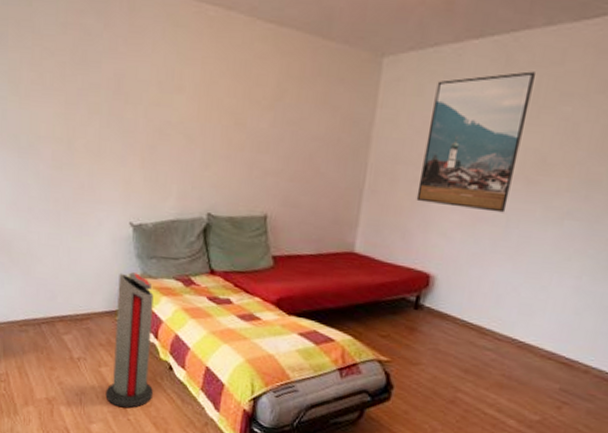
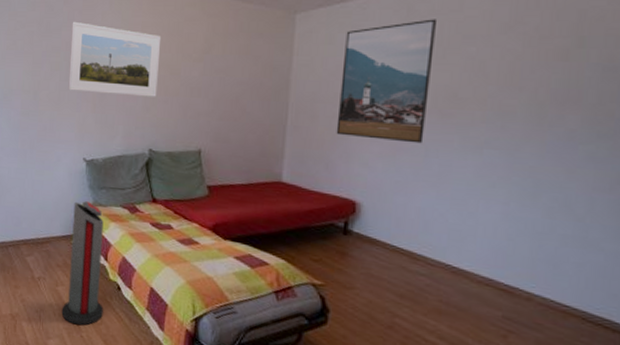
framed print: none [110,51,224,152] -> present [68,21,160,97]

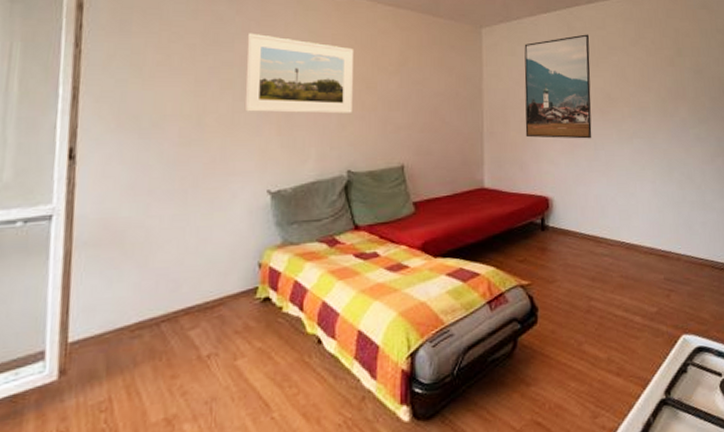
air purifier: present [61,201,104,325] -> none [243,242,300,405]

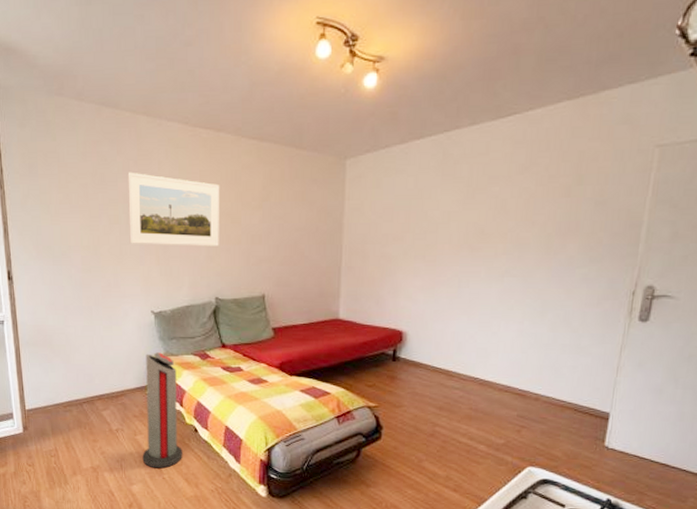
air purifier: none [243,242,300,405] -> present [142,352,182,469]
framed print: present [524,34,592,139] -> none [384,162,468,276]

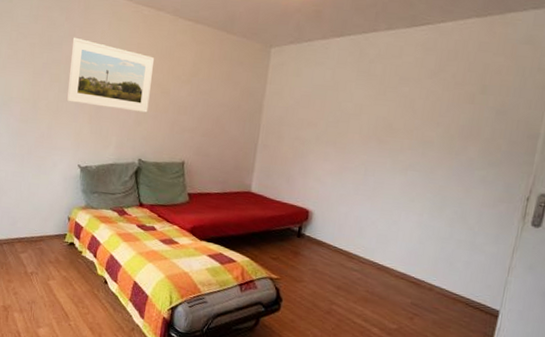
air purifier: present [142,352,182,469] -> none [52,204,95,315]

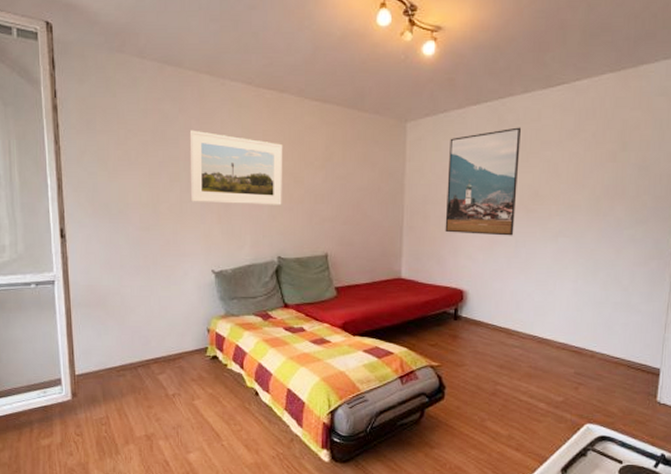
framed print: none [297,61,382,164] -> present [445,127,522,236]

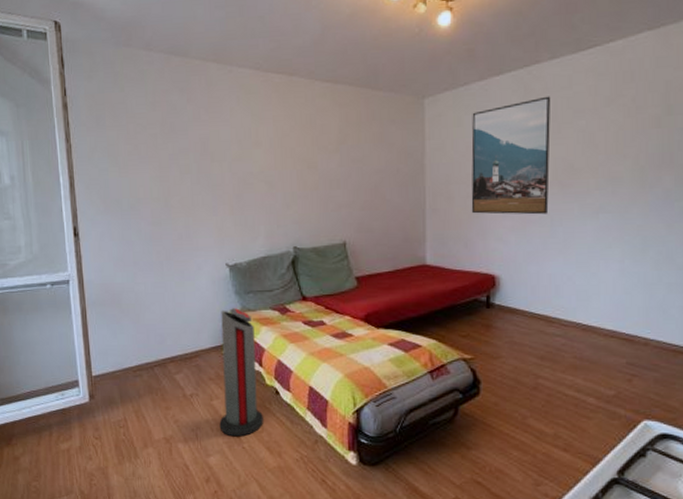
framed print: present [189,130,282,205] -> none [198,120,296,194]
air purifier: none [200,313,242,435] -> present [219,308,263,437]

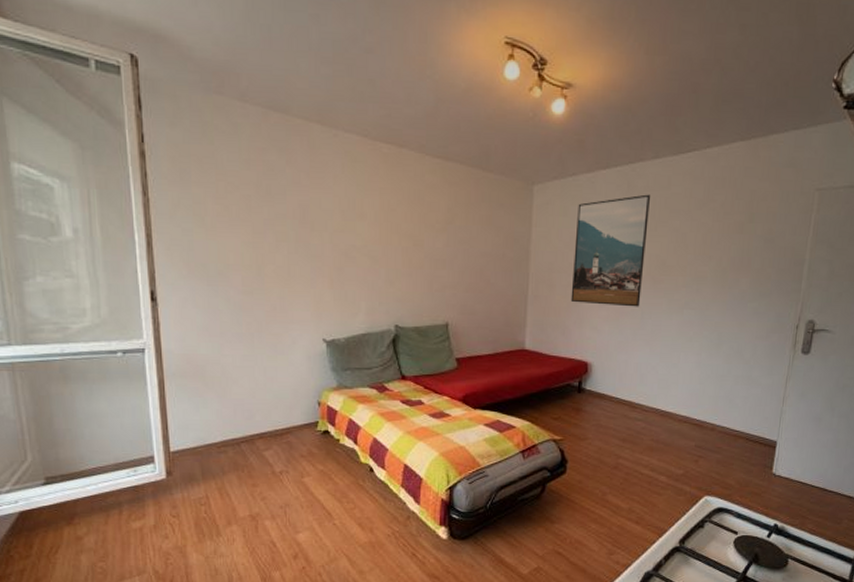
air purifier: present [219,308,263,437] -> none [310,385,356,514]

